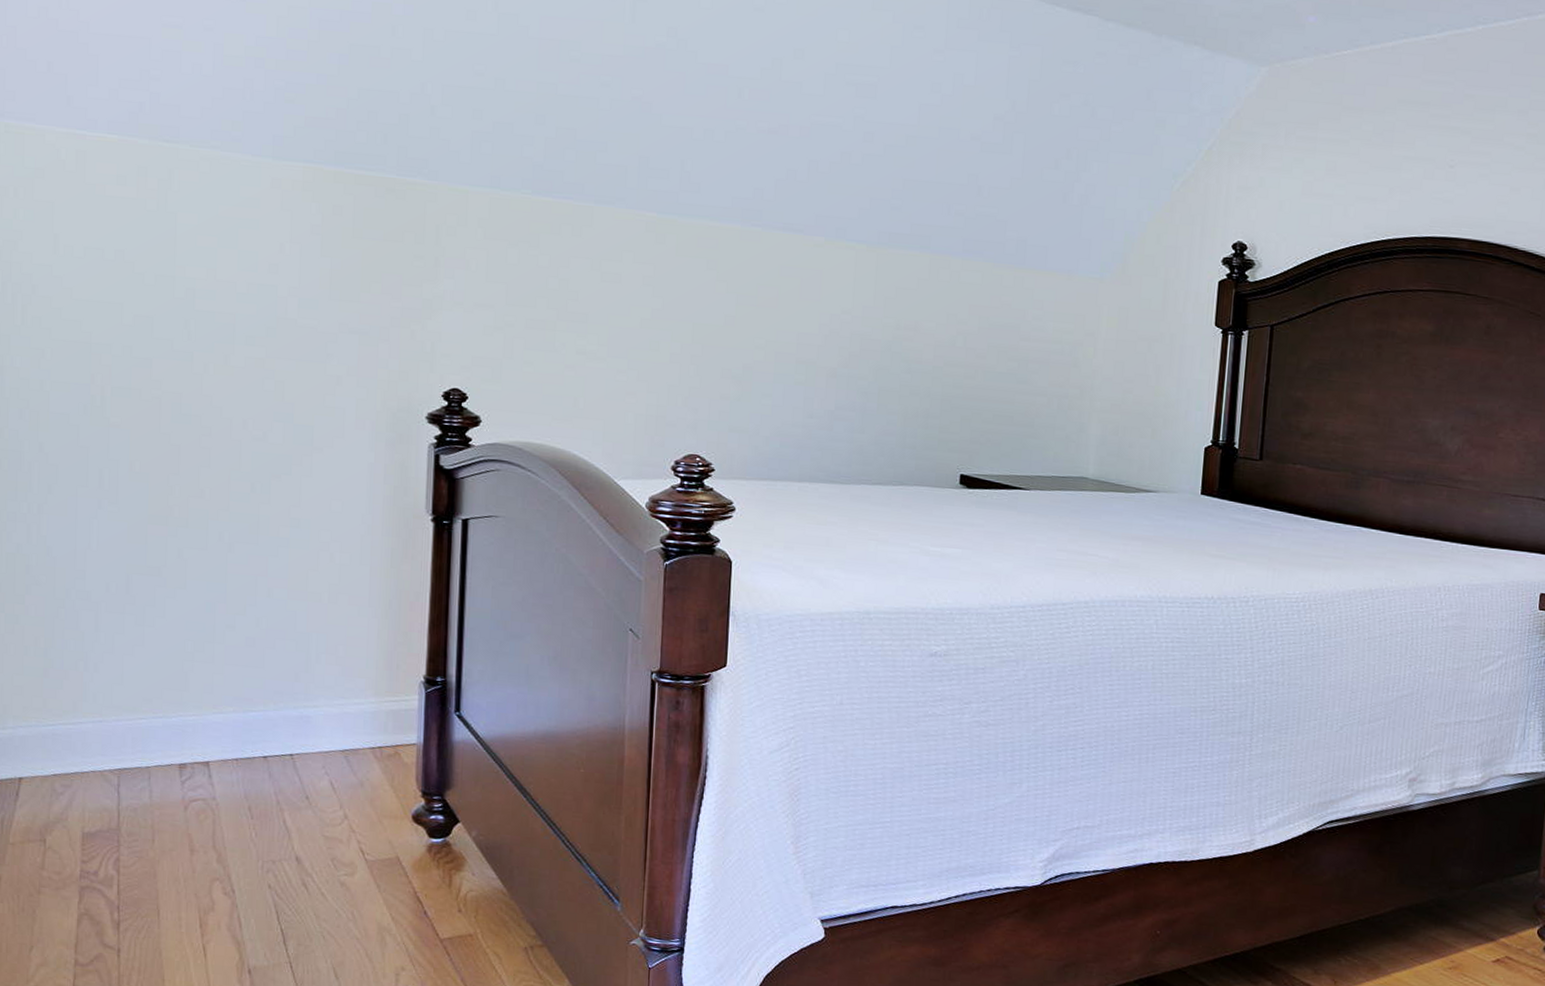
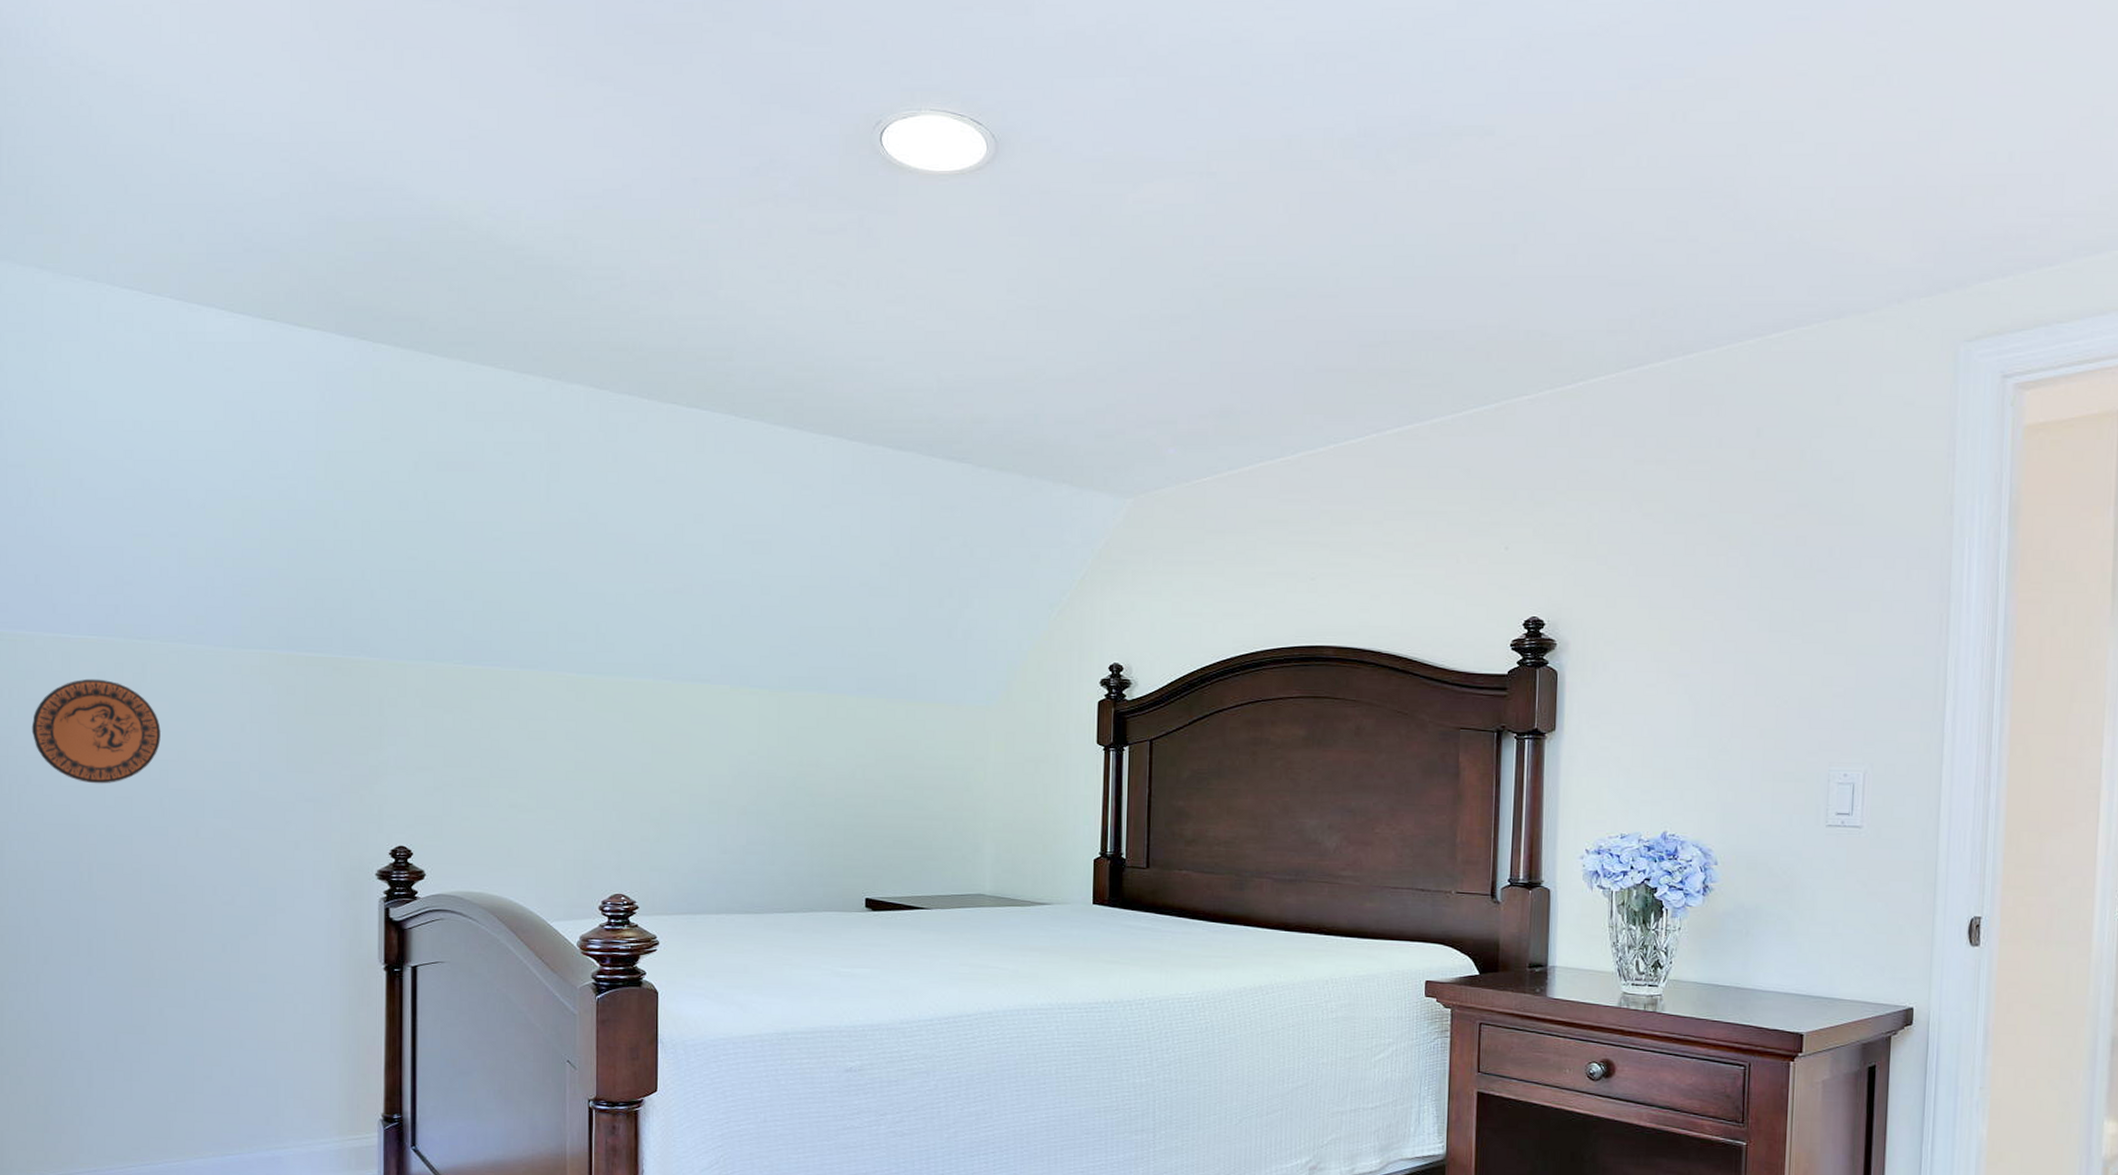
decorative plate: none [39,182,188,300] -> present [31,678,161,784]

